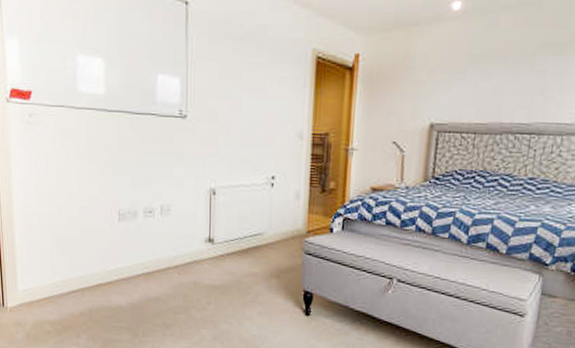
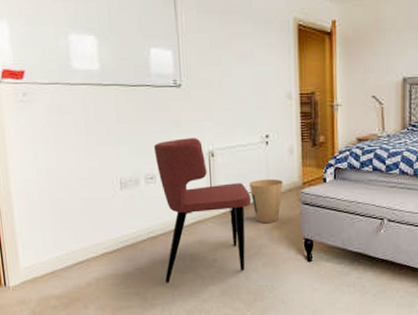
dining chair: none [154,173,251,322] -> present [153,138,252,283]
trash can: none [249,223,286,271] -> present [248,178,283,224]

